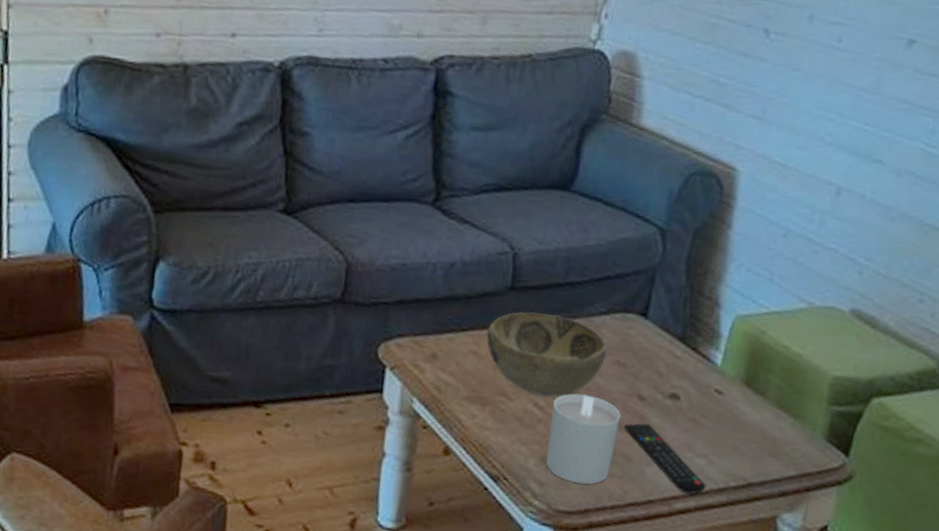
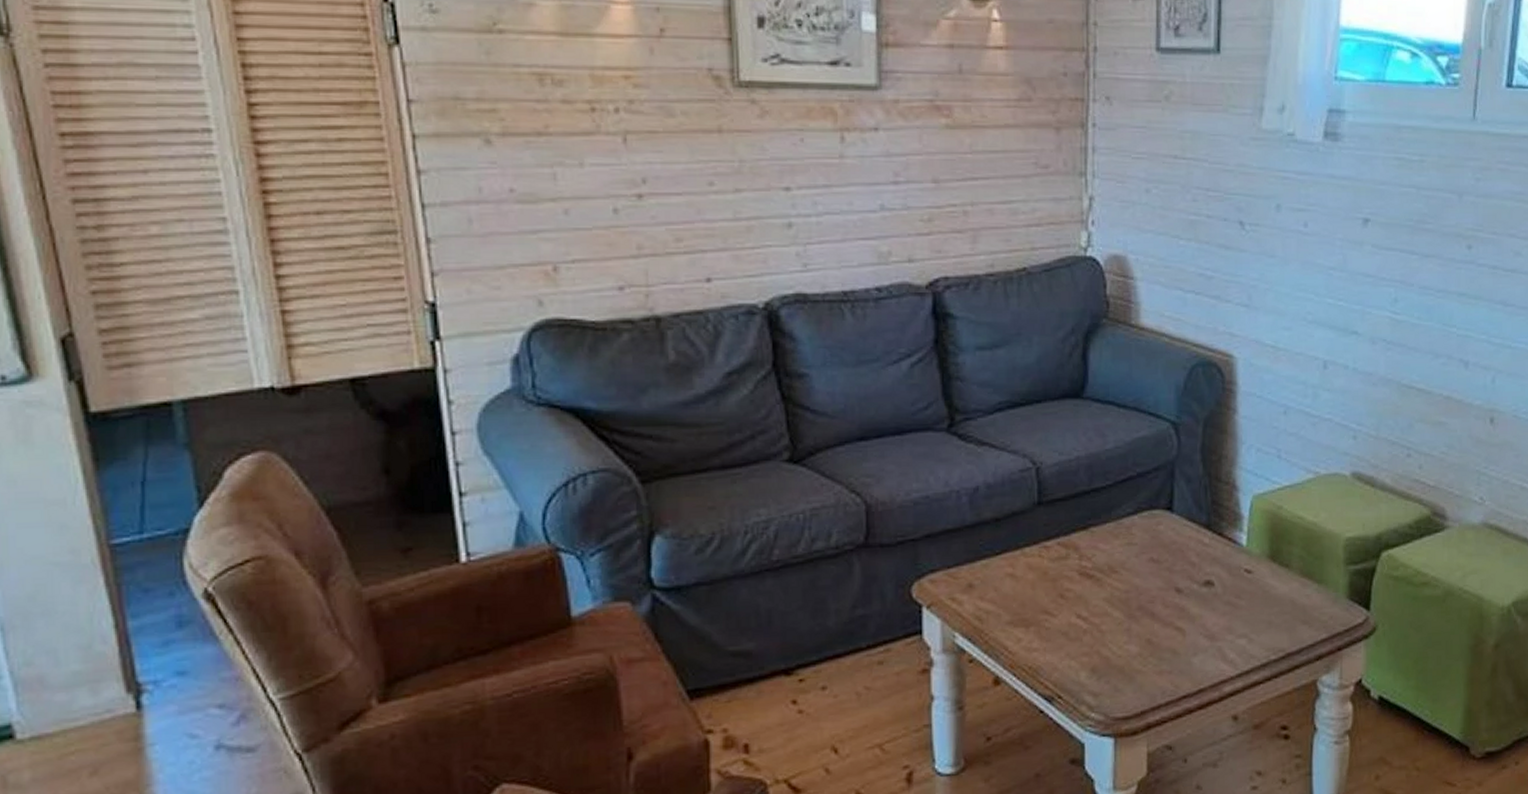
decorative bowl: present [486,311,607,398] -> none [1020,522,1139,608]
candle: present [546,393,621,485] -> none [1096,597,1162,687]
remote control: present [623,423,707,495] -> none [1166,614,1250,676]

